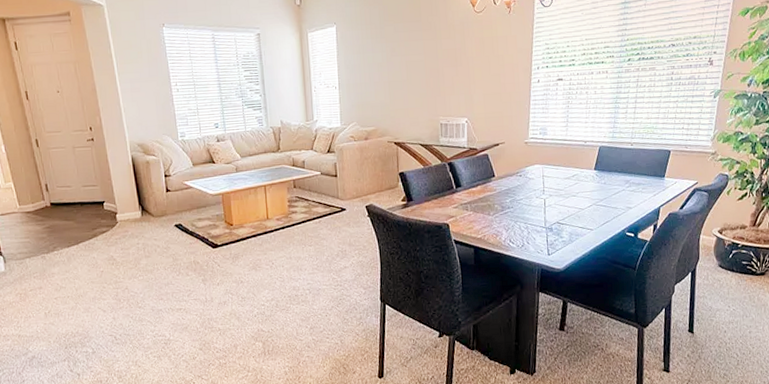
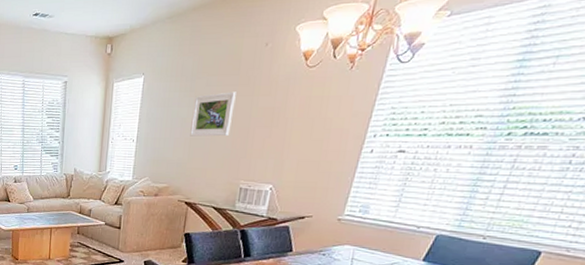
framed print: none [386,36,423,80] -> present [190,91,236,137]

